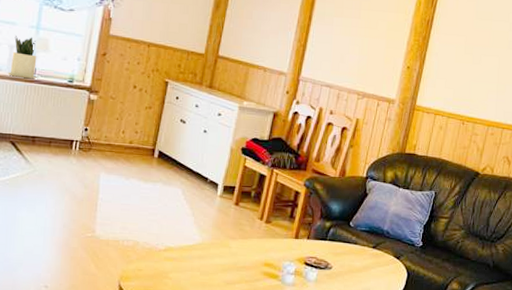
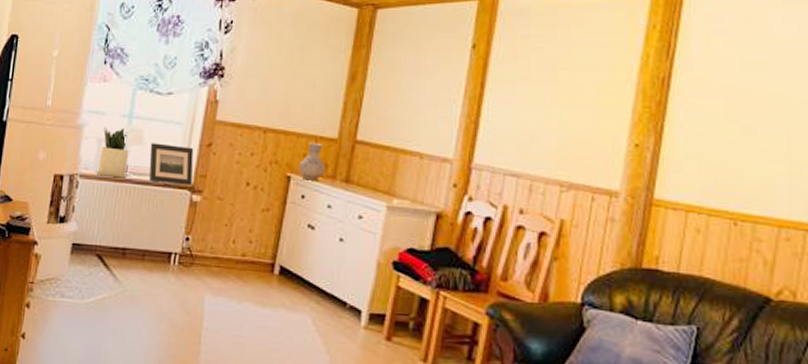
picture frame: none [54,50,91,87] -> present [149,143,194,185]
vase: none [174,55,195,86] -> present [298,142,326,181]

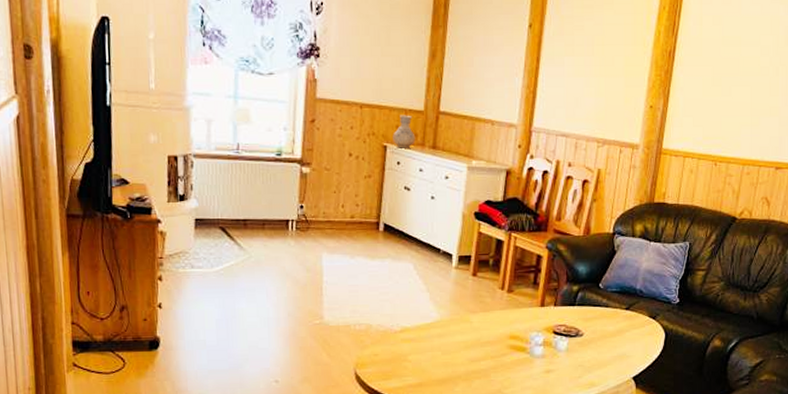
planter: present [95,127,129,178] -> none [208,108,241,156]
picture frame: present [149,143,194,185] -> none [258,121,300,159]

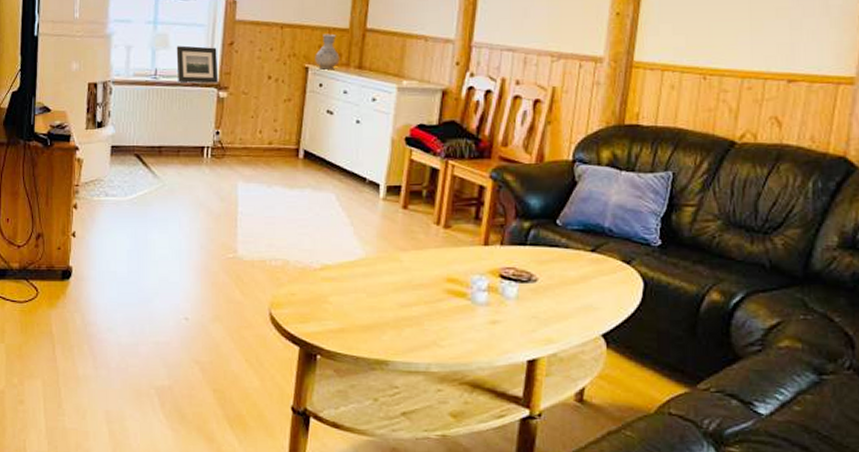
picture frame: none [258,121,300,159] -> present [176,45,218,84]

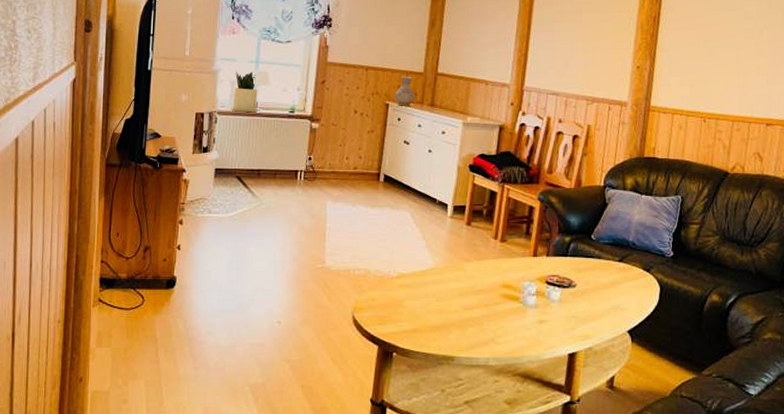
planter: none [126,34,158,82] -> present [230,71,259,113]
picture frame: present [176,45,218,84] -> none [275,82,311,116]

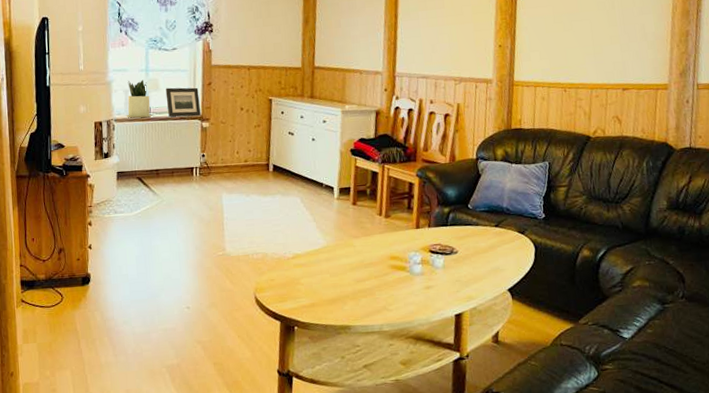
picture frame: none [275,82,311,116] -> present [165,87,201,118]
vase: present [394,76,415,106] -> none [276,72,296,100]

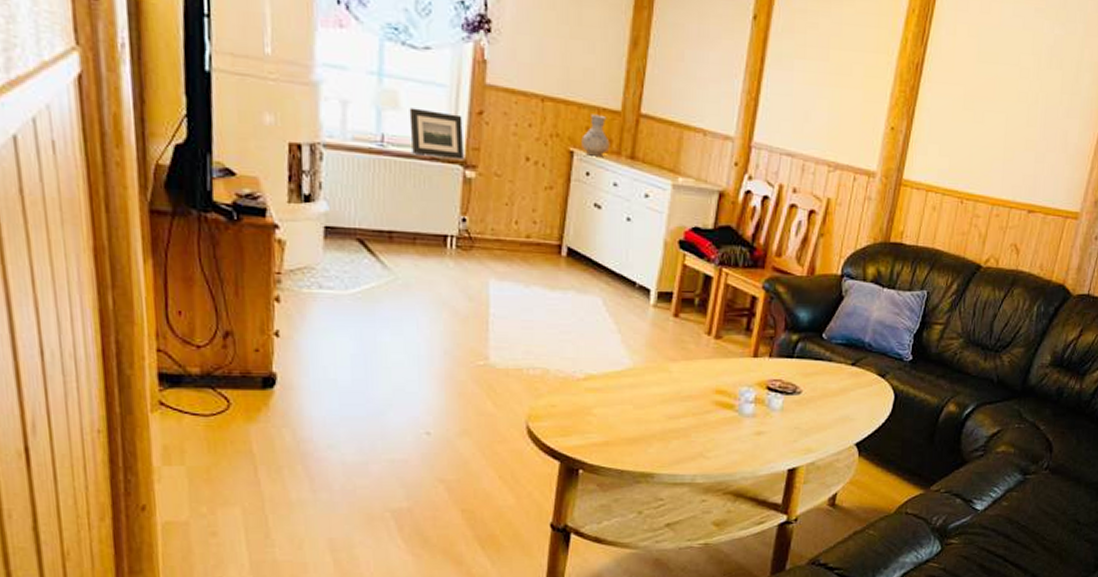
planter: present [126,80,152,119] -> none [342,86,386,150]
vase: none [276,72,296,100] -> present [581,114,610,157]

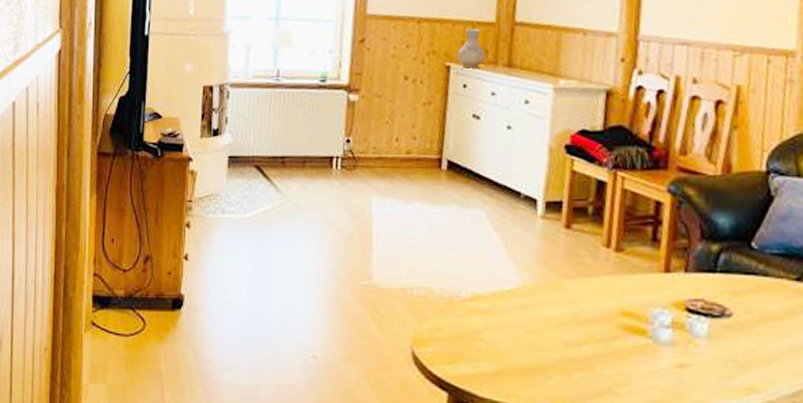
picture frame: present [409,108,463,159] -> none [301,43,347,86]

